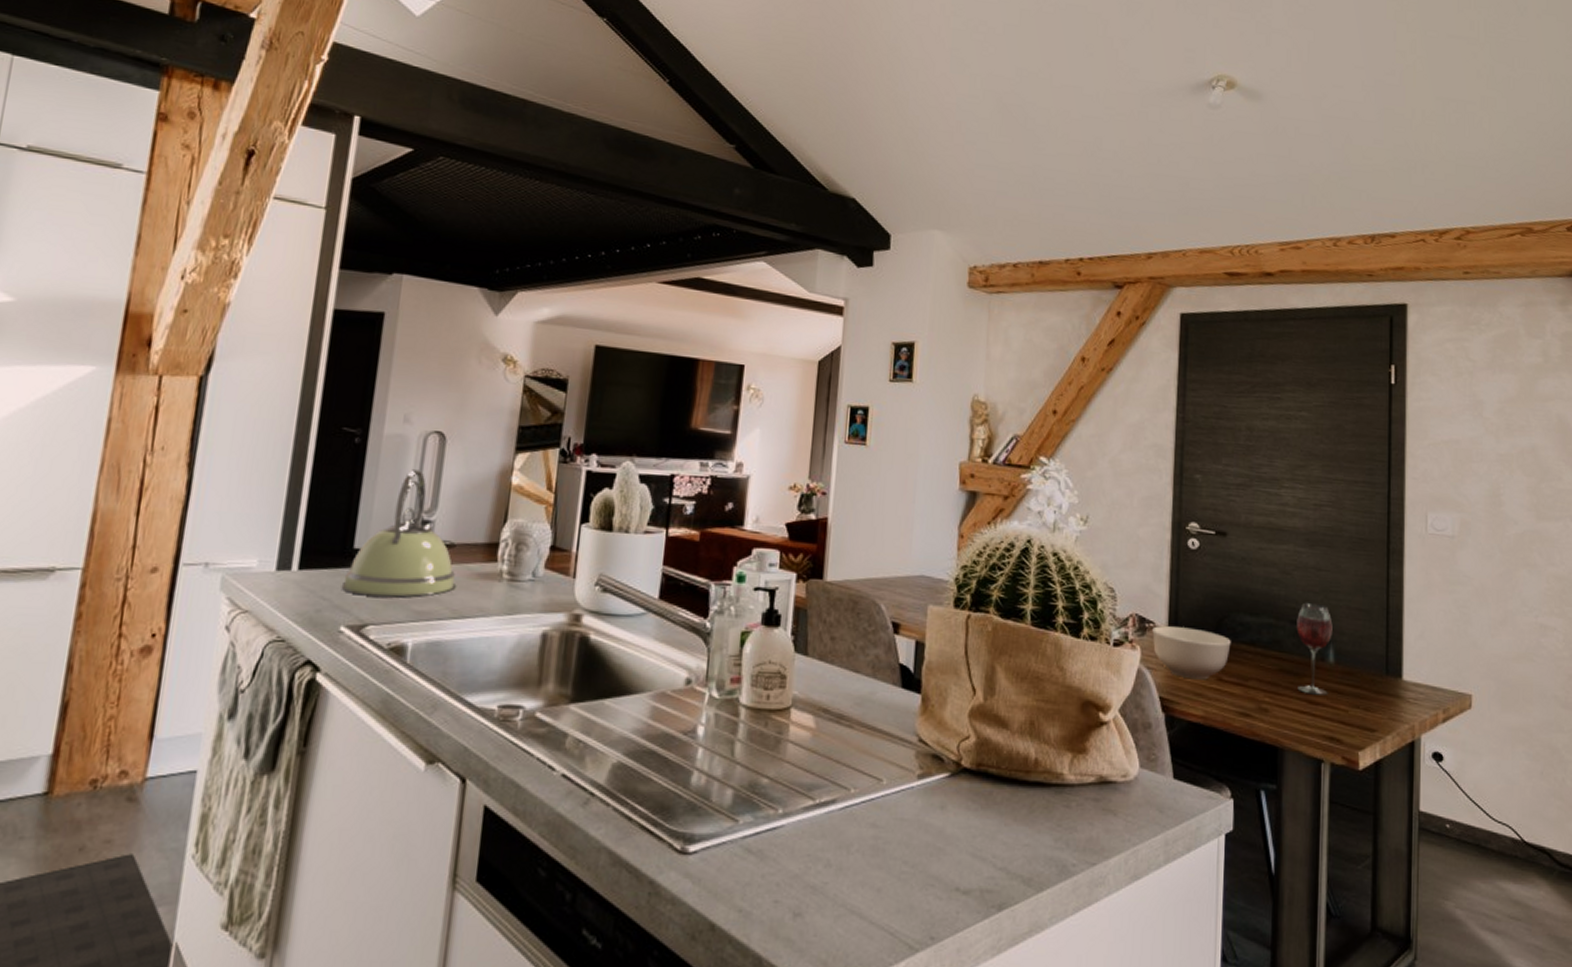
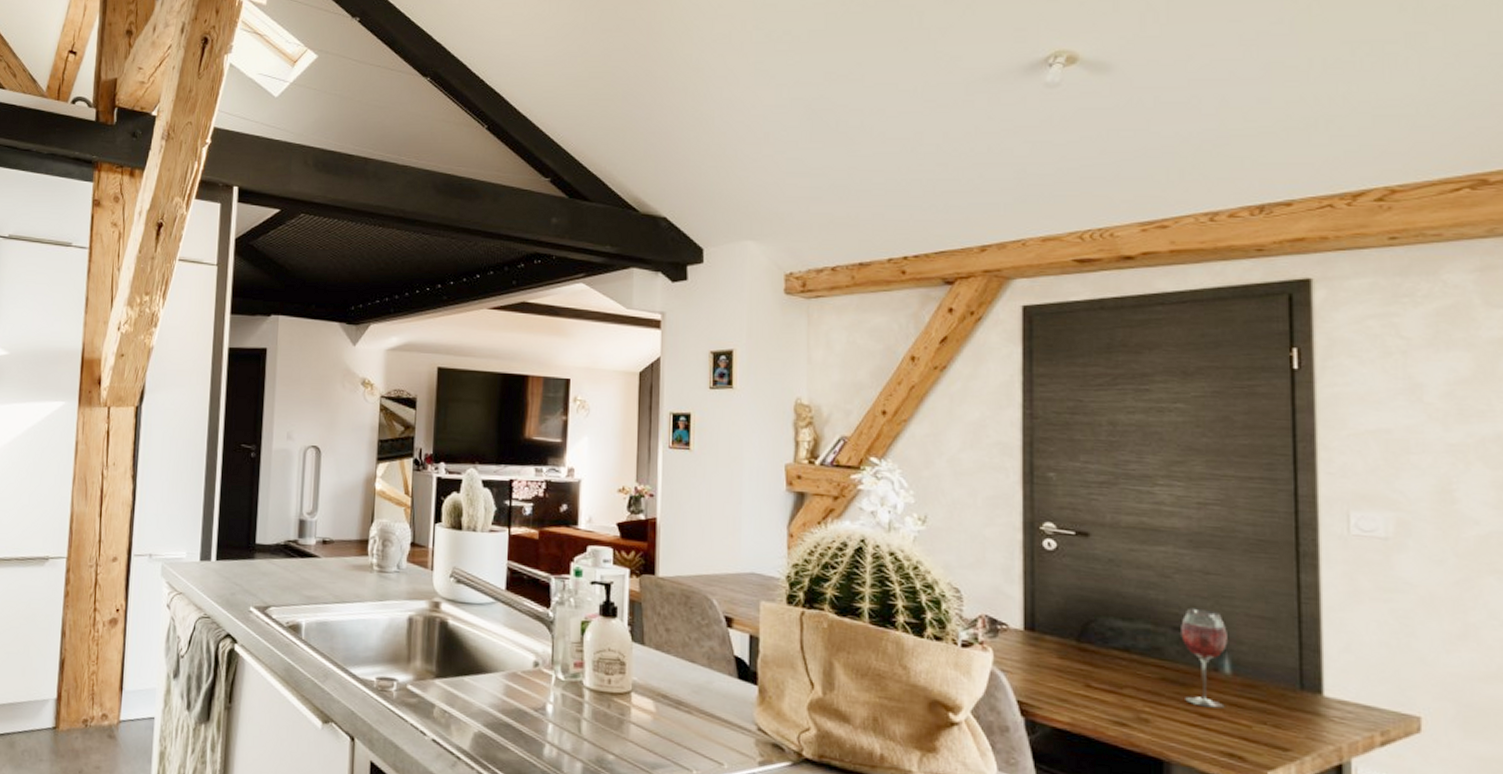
kettle: present [341,469,455,598] -> none [248,478,336,585]
bowl: present [1152,626,1231,680] -> none [1005,628,1100,686]

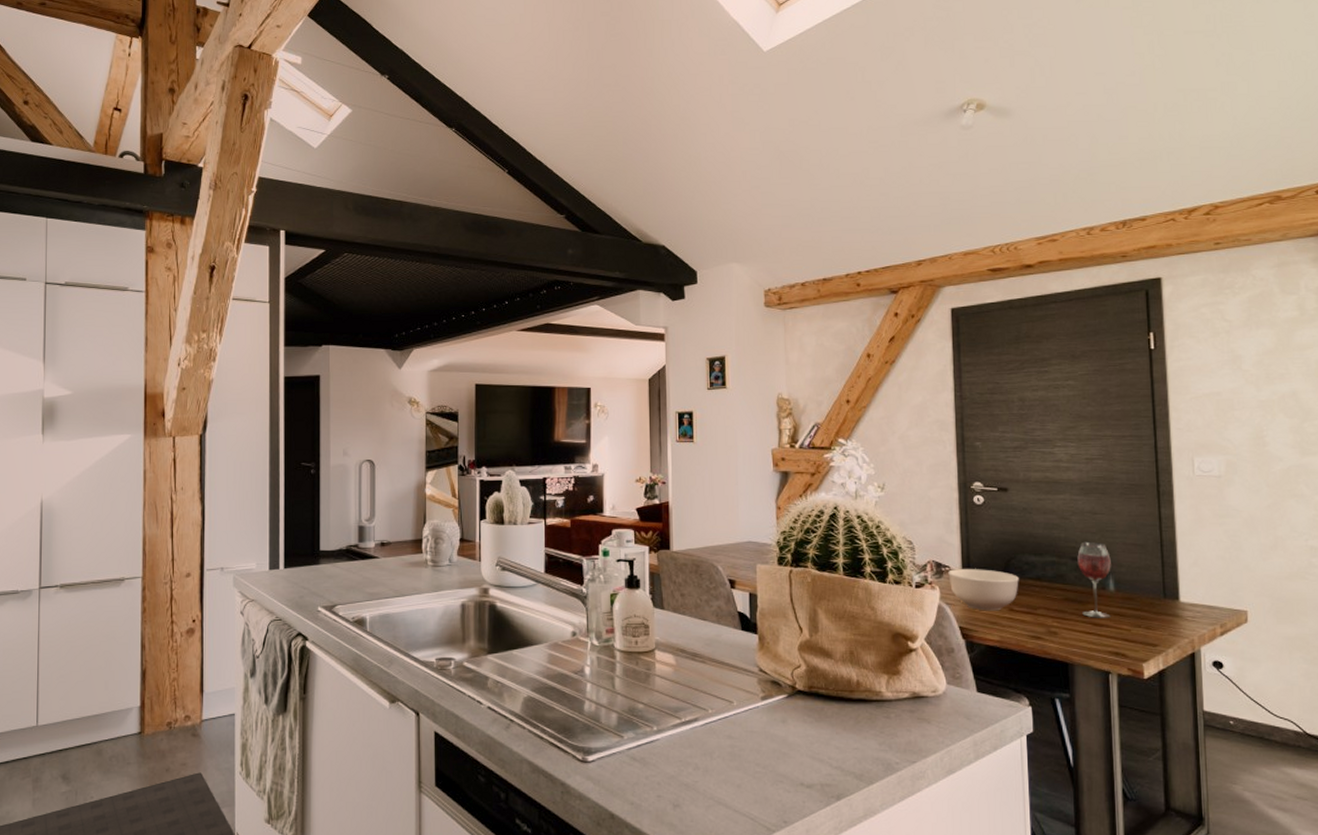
bowl: none [1005,628,1100,686] -> present [948,569,1019,611]

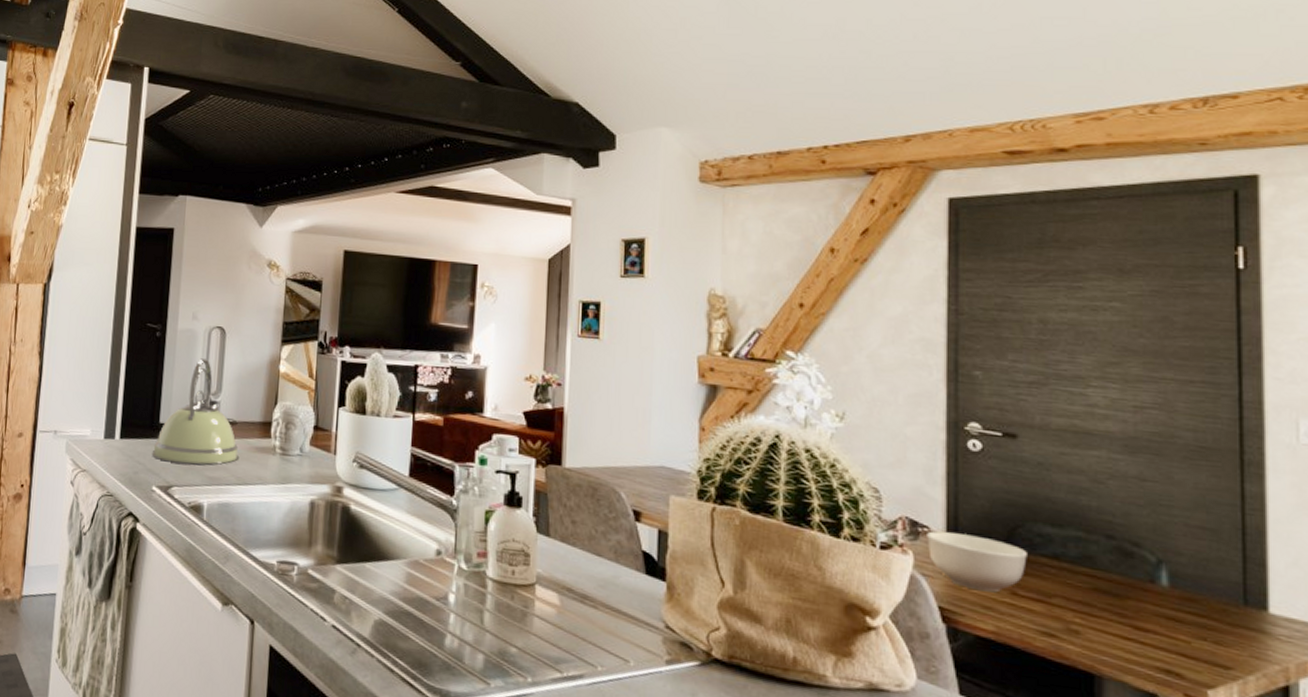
kettle: none [315,489,394,584] -> present [151,358,238,466]
wineglass: present [1077,541,1111,618] -> none [1114,515,1165,622]

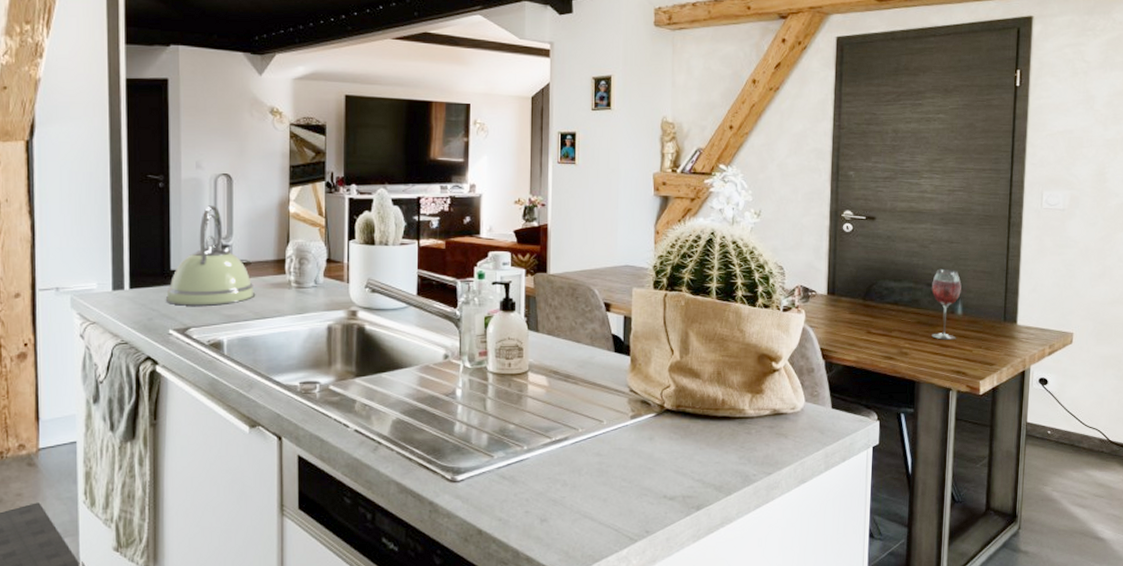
bowl: present [927,531,1027,593] -> none [814,294,878,333]
wineglass: none [1114,515,1165,622] -> present [932,268,962,340]

